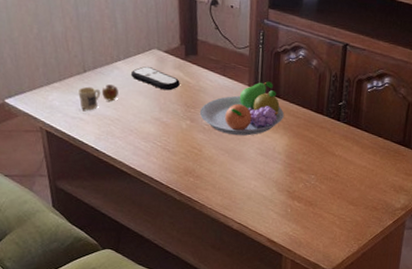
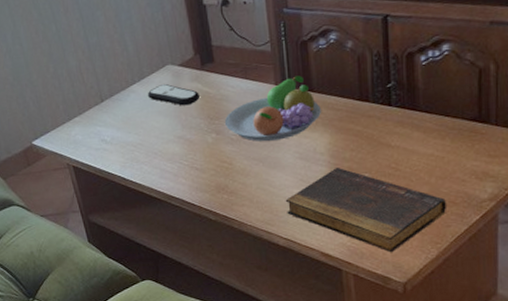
mug: present [77,84,119,111] -> none [97,109,138,140]
book: none [243,166,371,245] -> present [285,167,447,253]

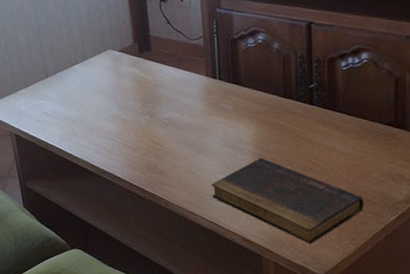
remote control: present [147,84,200,106] -> none [88,67,136,88]
fruit bowl: present [224,75,321,142] -> none [157,70,247,128]

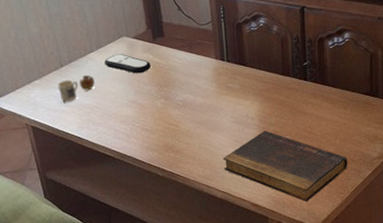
mug: none [41,87,78,113] -> present [57,75,95,102]
remote control: none [88,67,136,88] -> present [104,54,151,74]

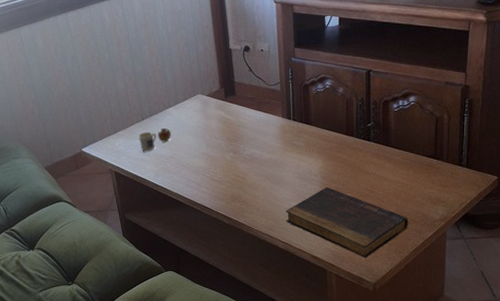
remote control: present [104,54,151,74] -> none [180,110,222,129]

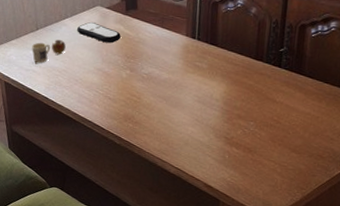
remote control: none [180,110,222,129] -> present [76,22,121,43]
book: present [285,186,409,259] -> none [180,113,316,192]

